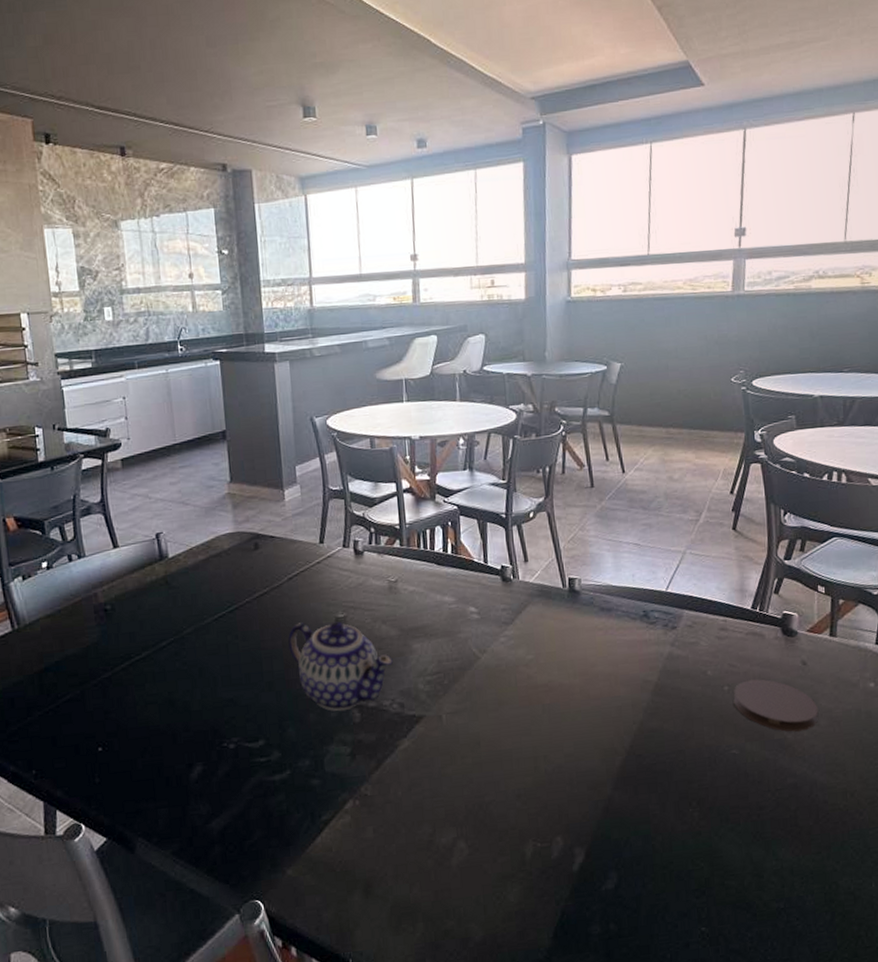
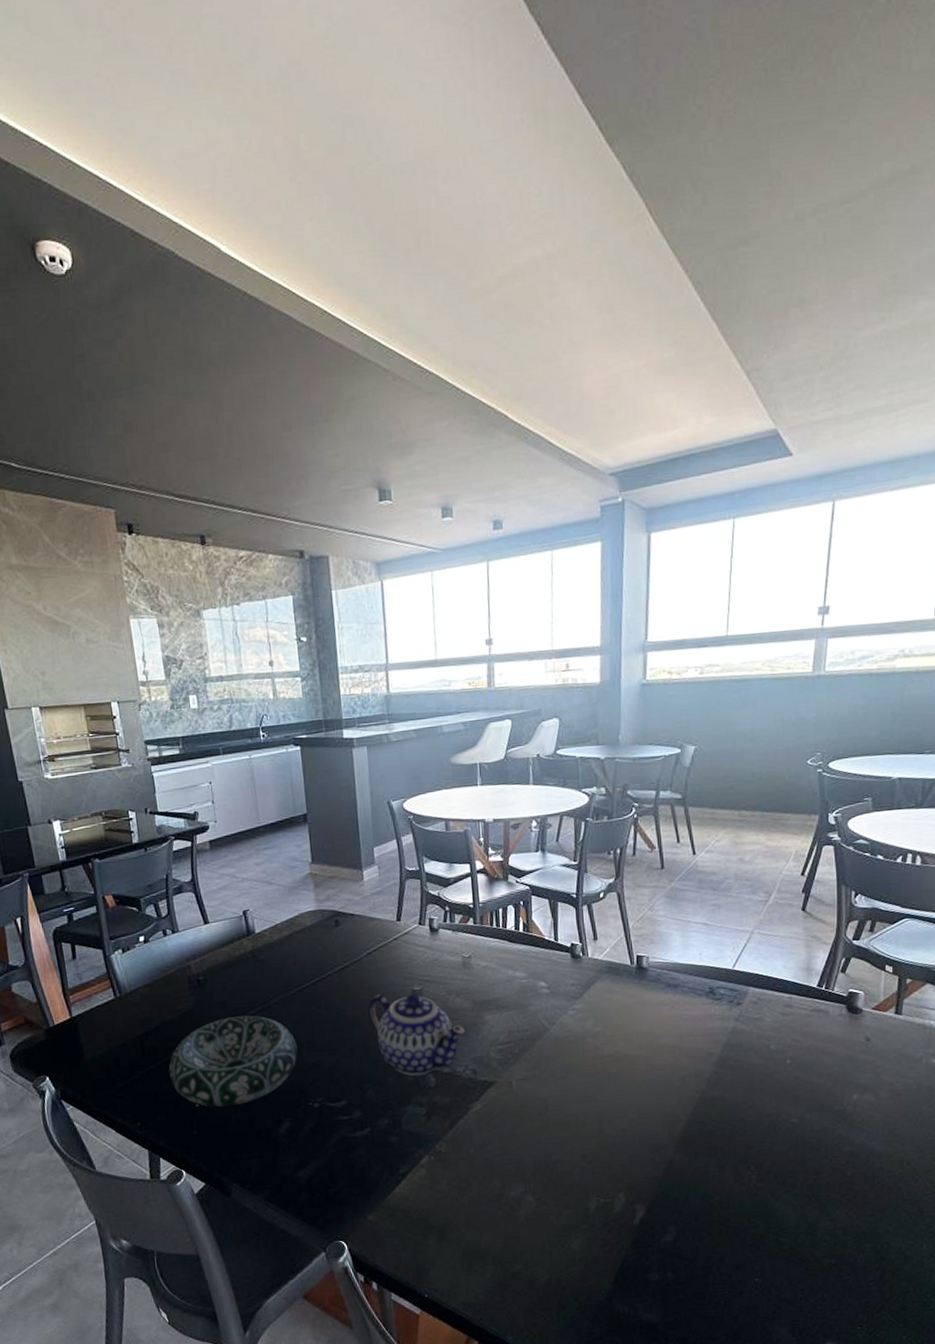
decorative bowl: none [69,647,212,751] -> present [168,1015,298,1108]
coaster: present [733,679,819,732] -> none [795,1053,880,1104]

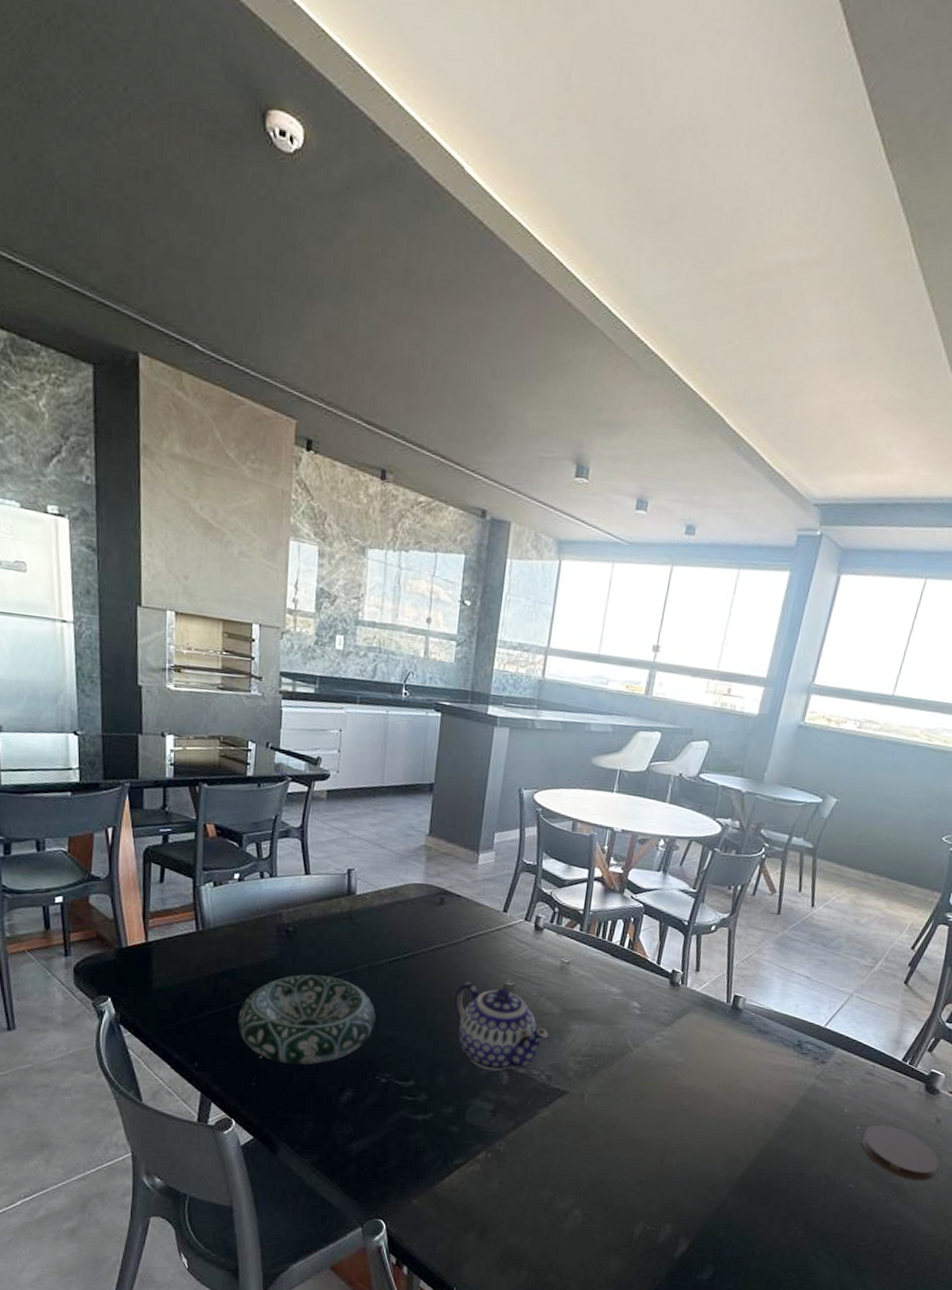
coaster: none [795,1053,880,1104] -> present [861,1124,940,1181]

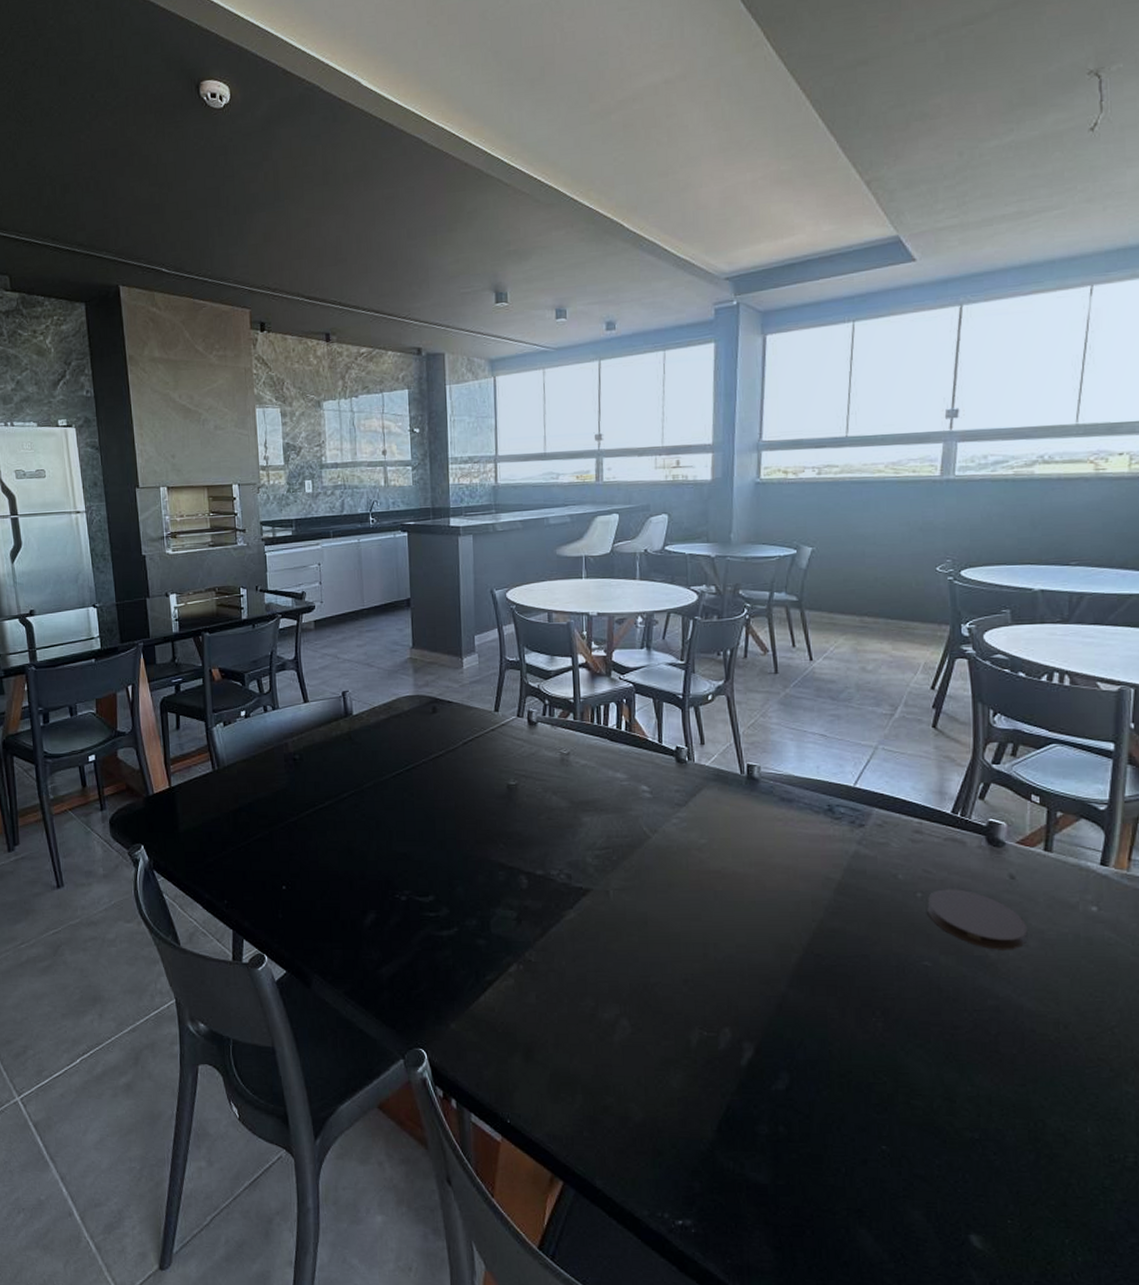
decorative bowl: present [238,974,376,1065] -> none [259,798,388,892]
teapot: present [454,982,550,1072] -> none [461,786,562,876]

